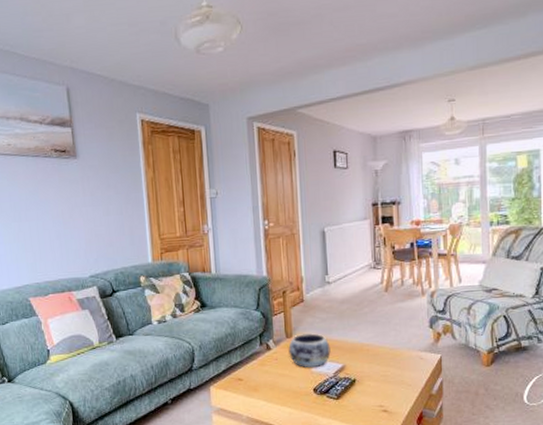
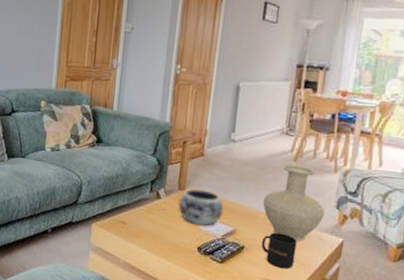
vase: none [364,295,421,364] -> present [262,164,326,241]
mug: none [370,360,403,393] -> present [261,232,298,269]

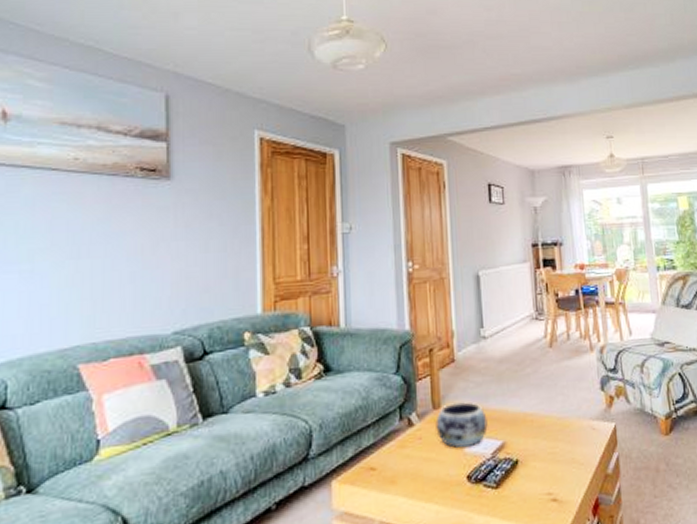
mug: present [261,232,298,269] -> none [535,432,574,476]
vase: present [262,164,326,241] -> none [527,351,592,438]

